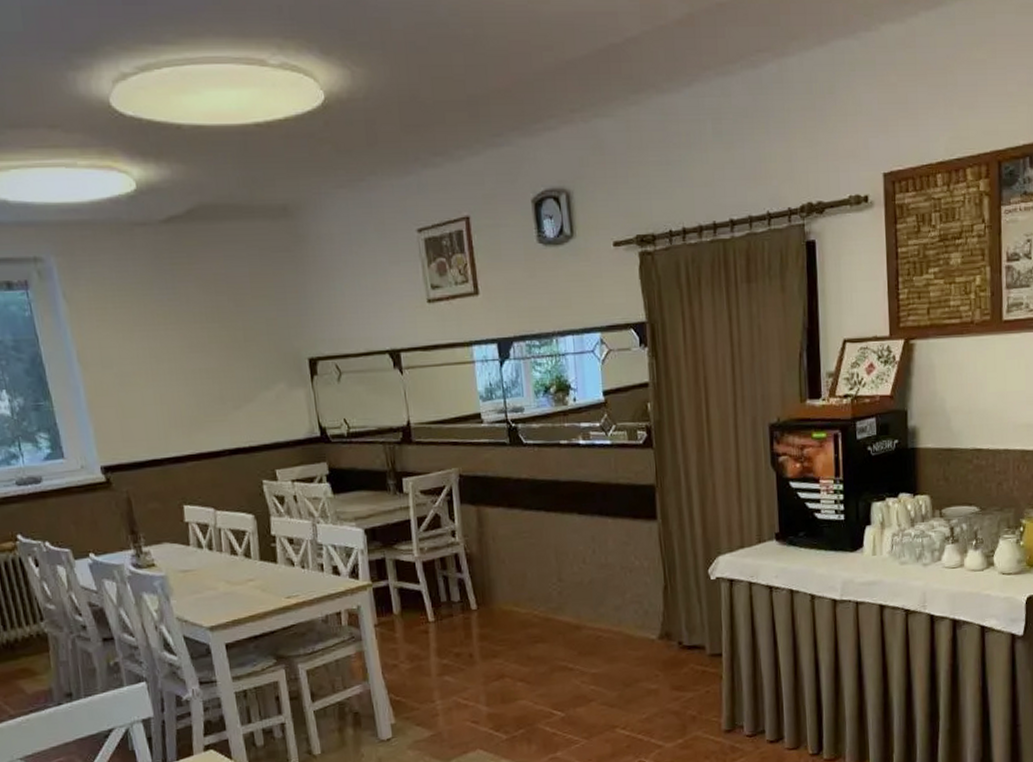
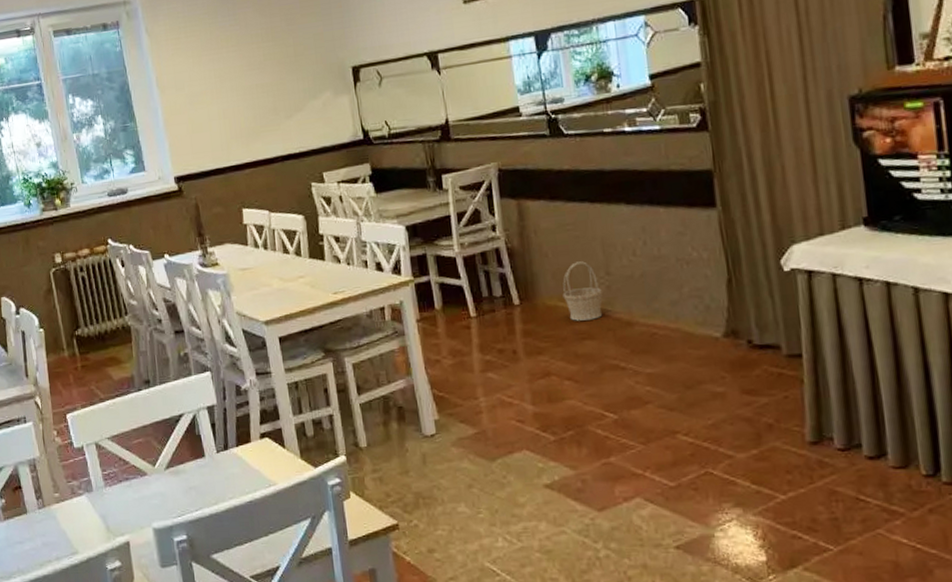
basket: none [518,568,555,625] -> present [562,261,603,321]

